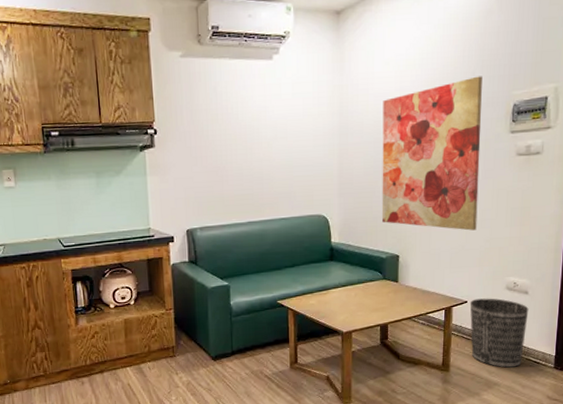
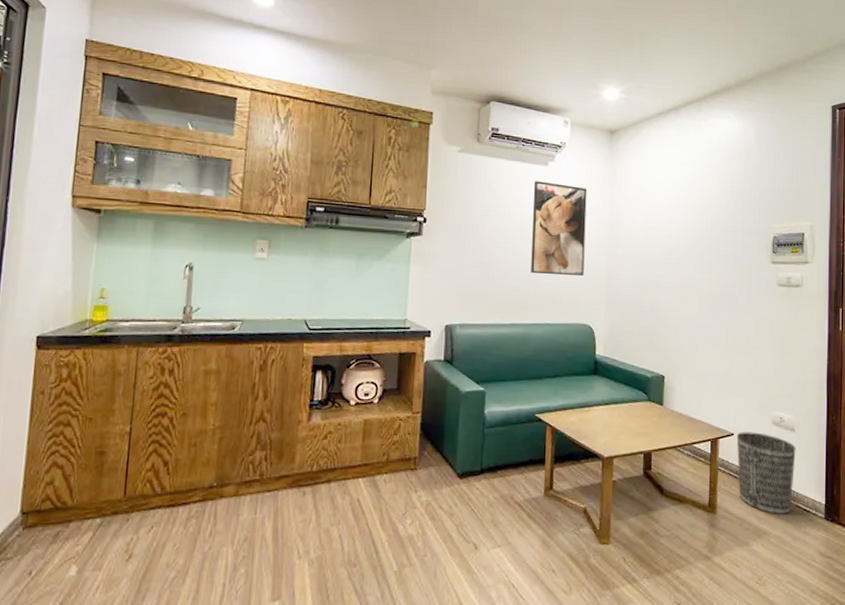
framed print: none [259,76,316,172] -> present [531,181,587,276]
wall art: present [381,76,482,231] -> none [647,206,744,357]

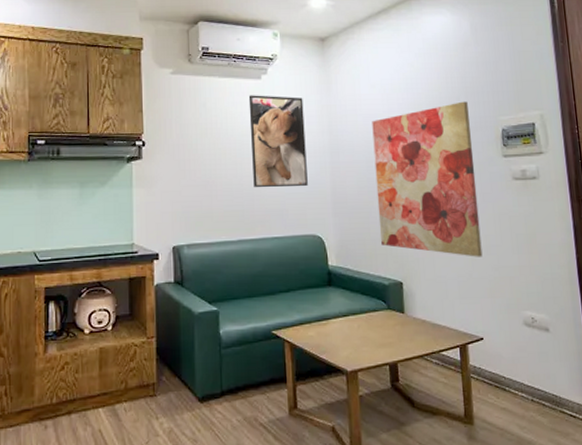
wall art: none [647,206,744,357] -> present [372,101,483,257]
wastebasket: present [736,432,796,514] -> none [486,335,556,422]

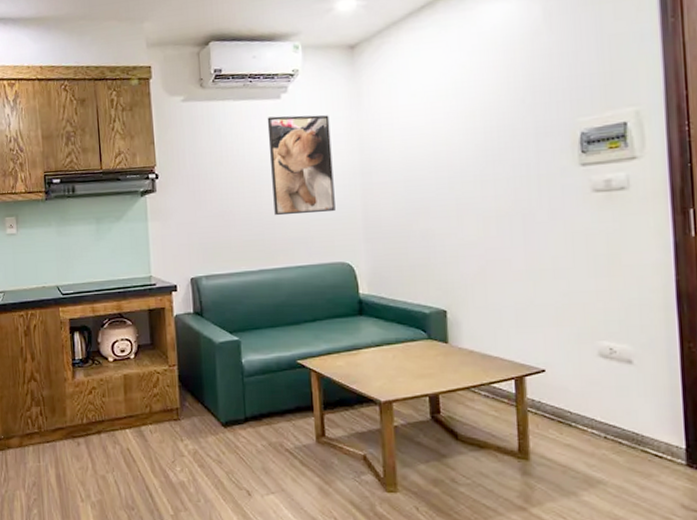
wall art: present [372,101,483,257] -> none [411,103,548,282]

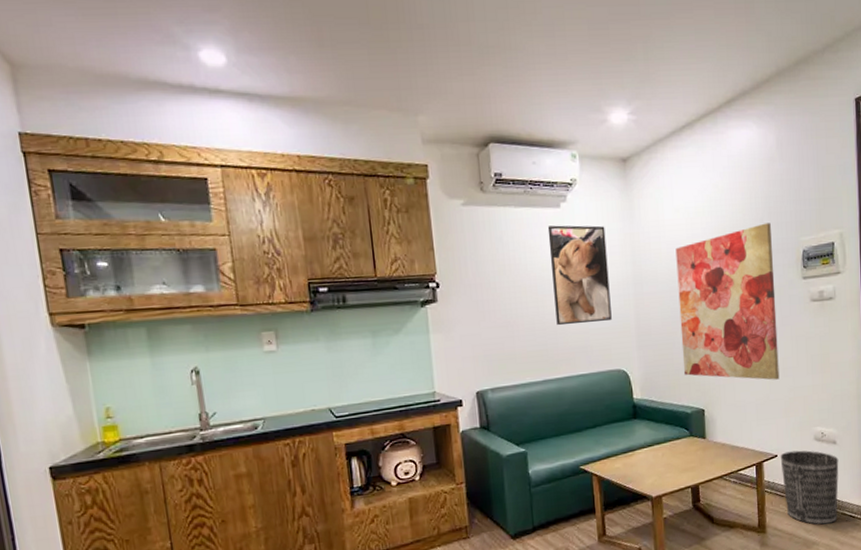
wall art: none [411,103,548,282] -> present [675,222,780,380]
wastebasket: none [549,367,637,461] -> present [780,450,839,525]

